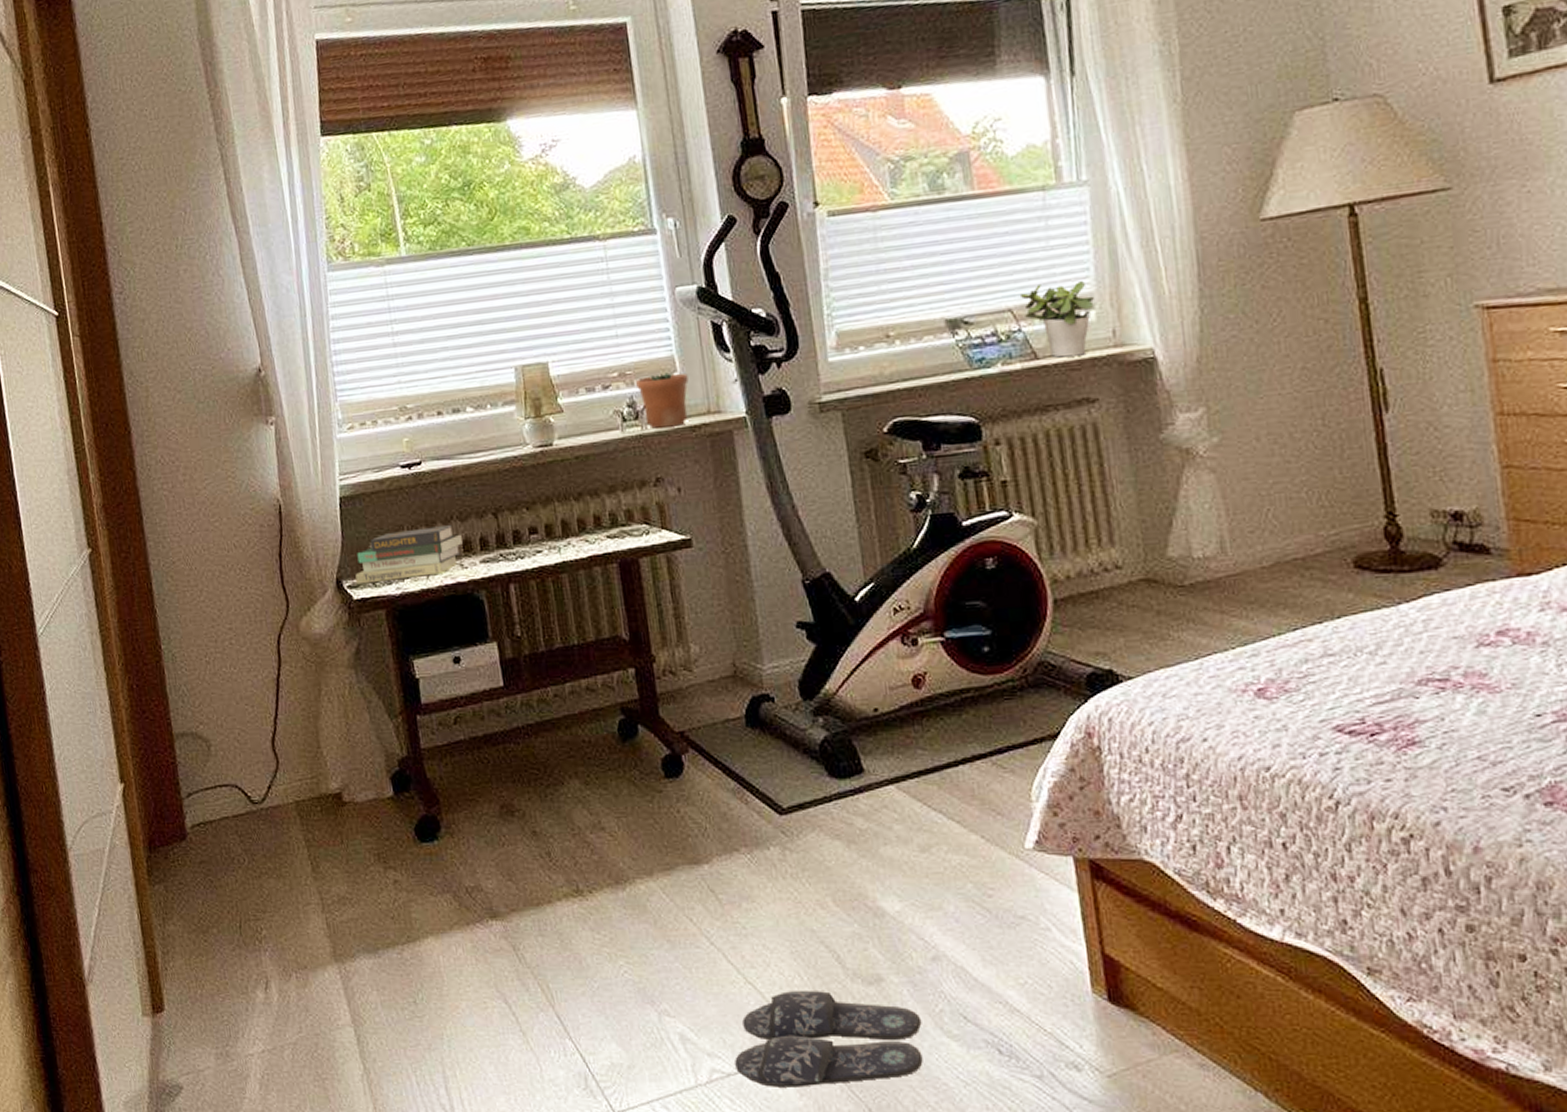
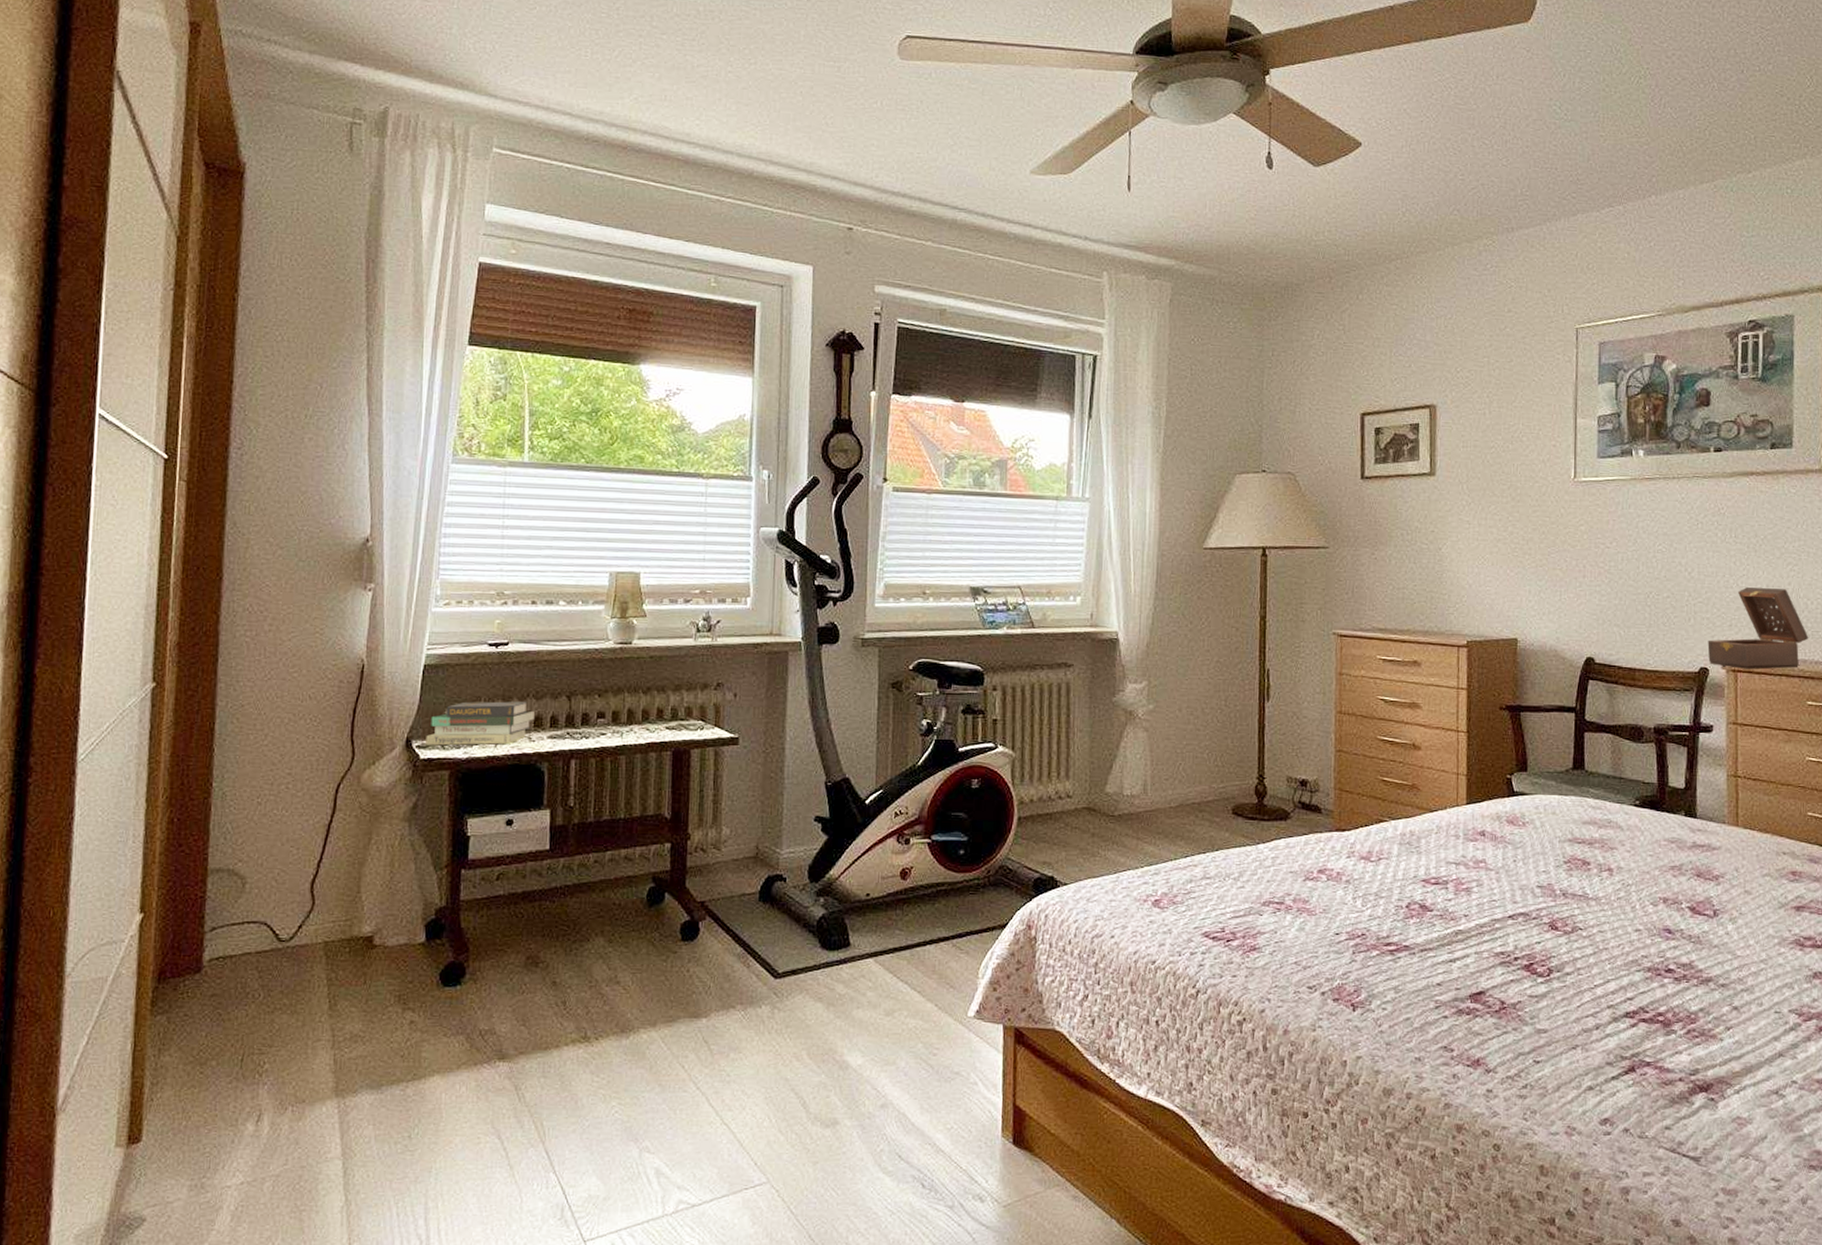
planter: present [636,372,689,429] -> none [714,596,759,642]
slippers: present [735,991,923,1087] -> none [700,1132,863,1217]
potted plant: present [1019,281,1095,358] -> none [1027,571,1081,630]

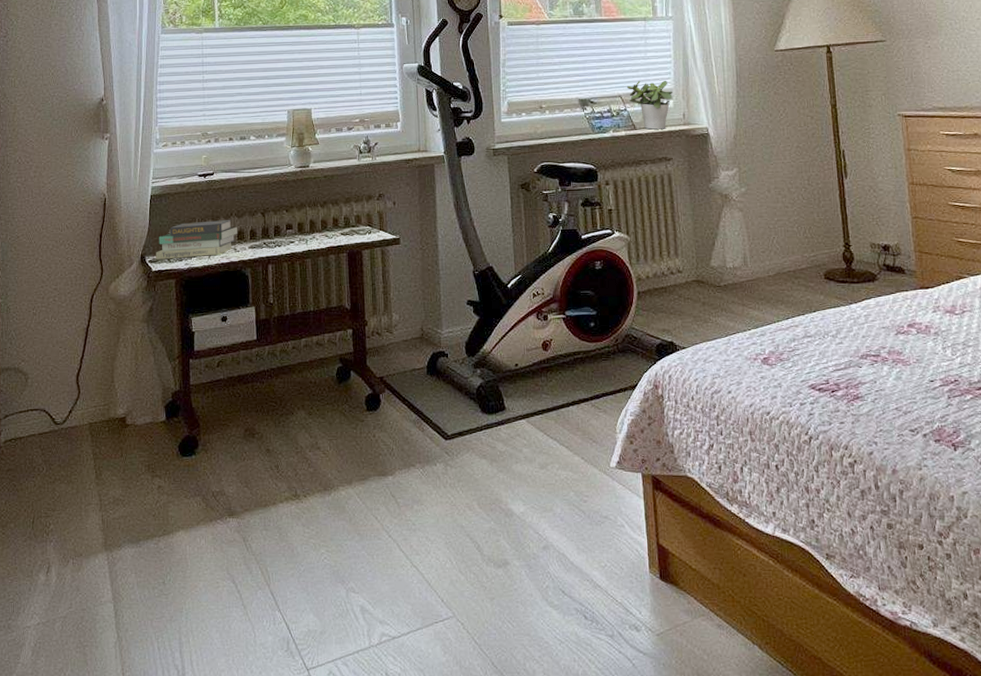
potted plant: none [1027,571,1081,630] -> present [626,81,673,130]

